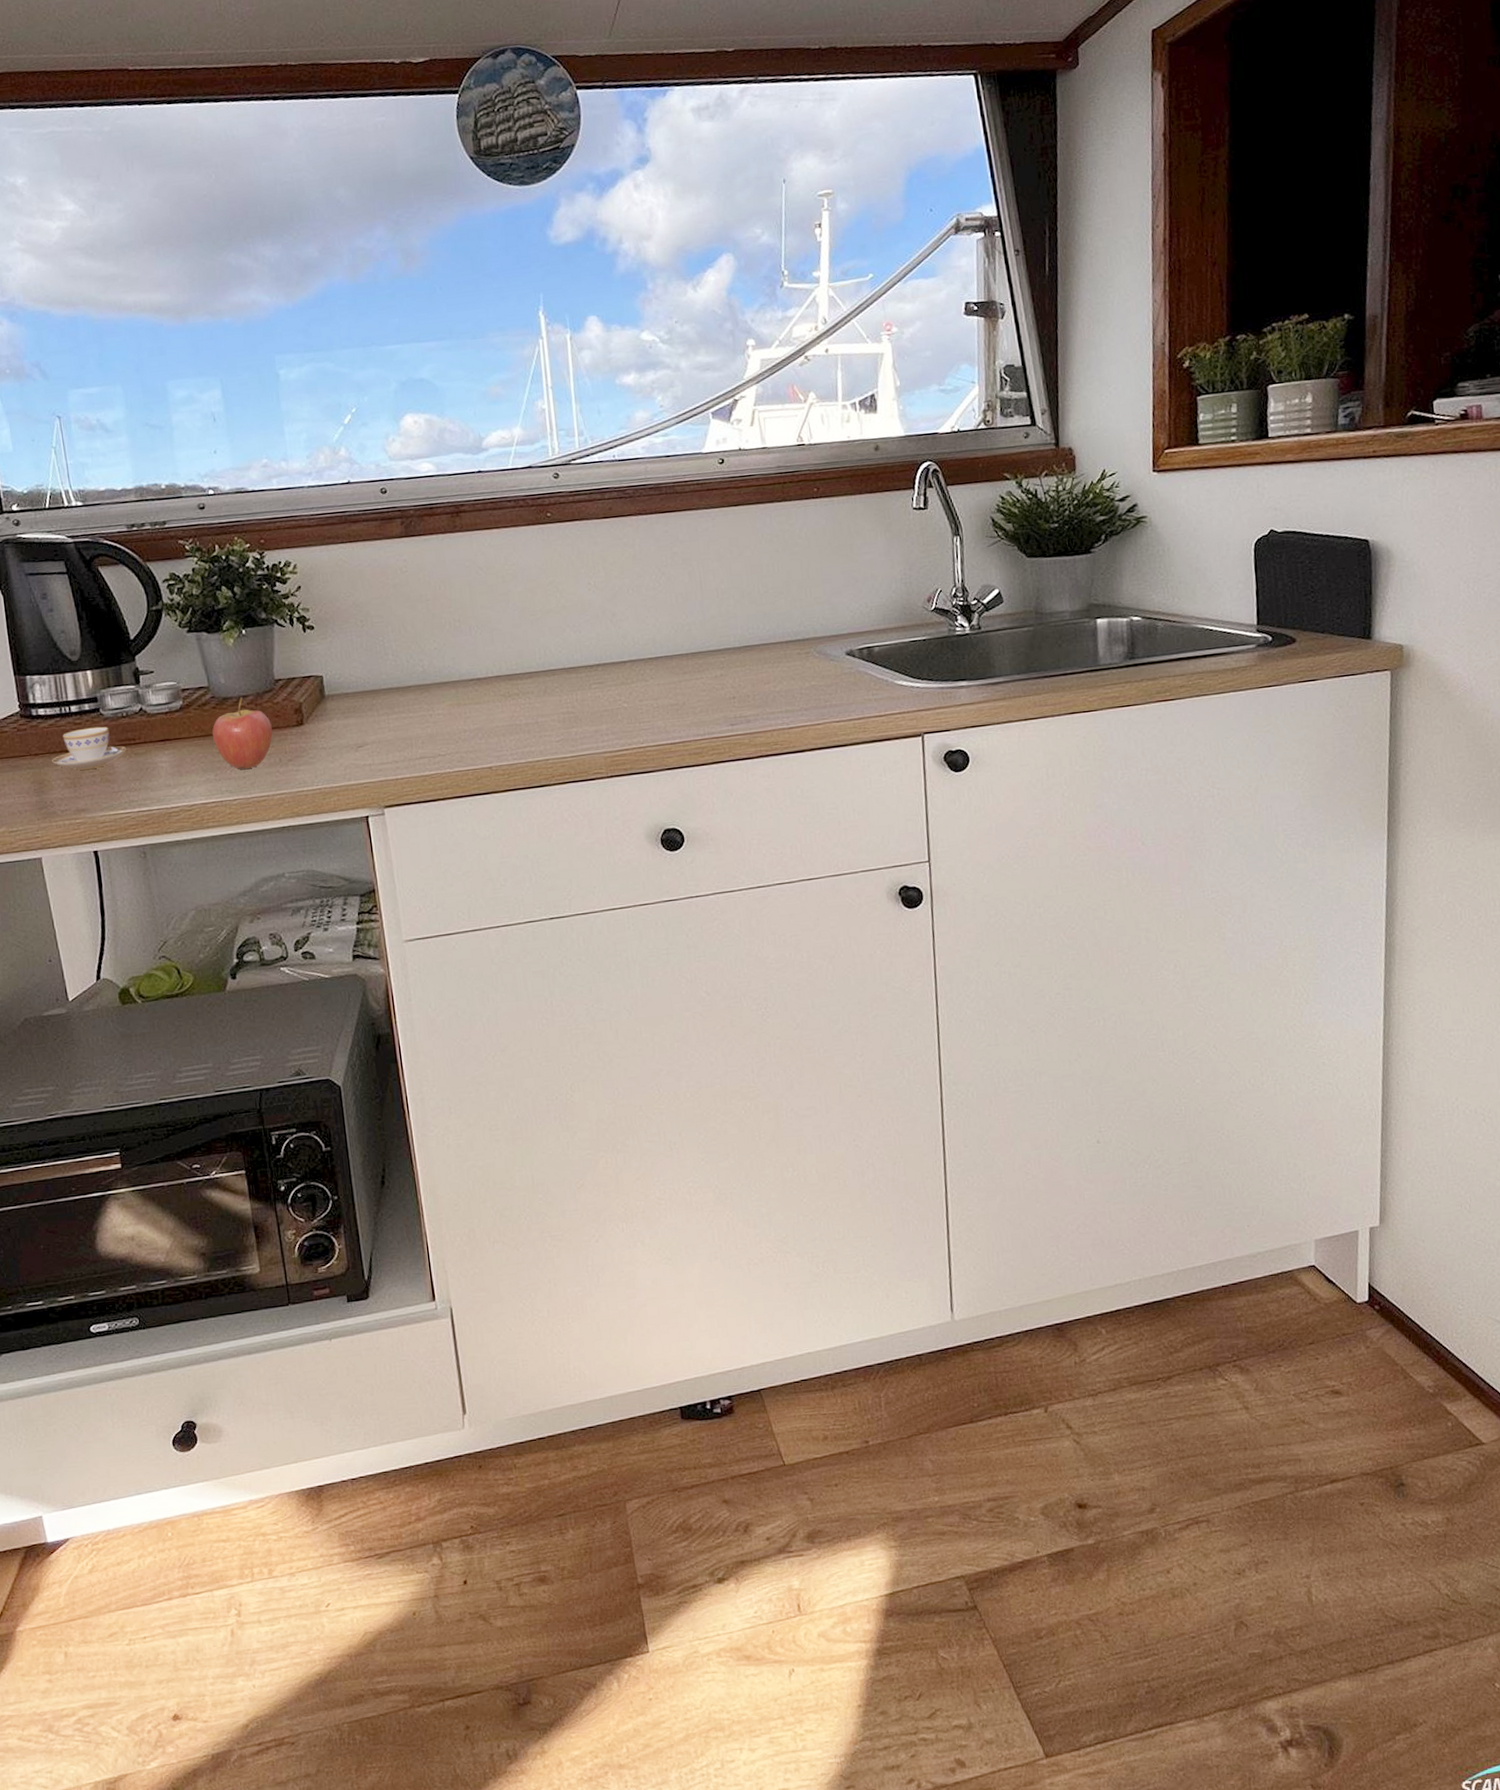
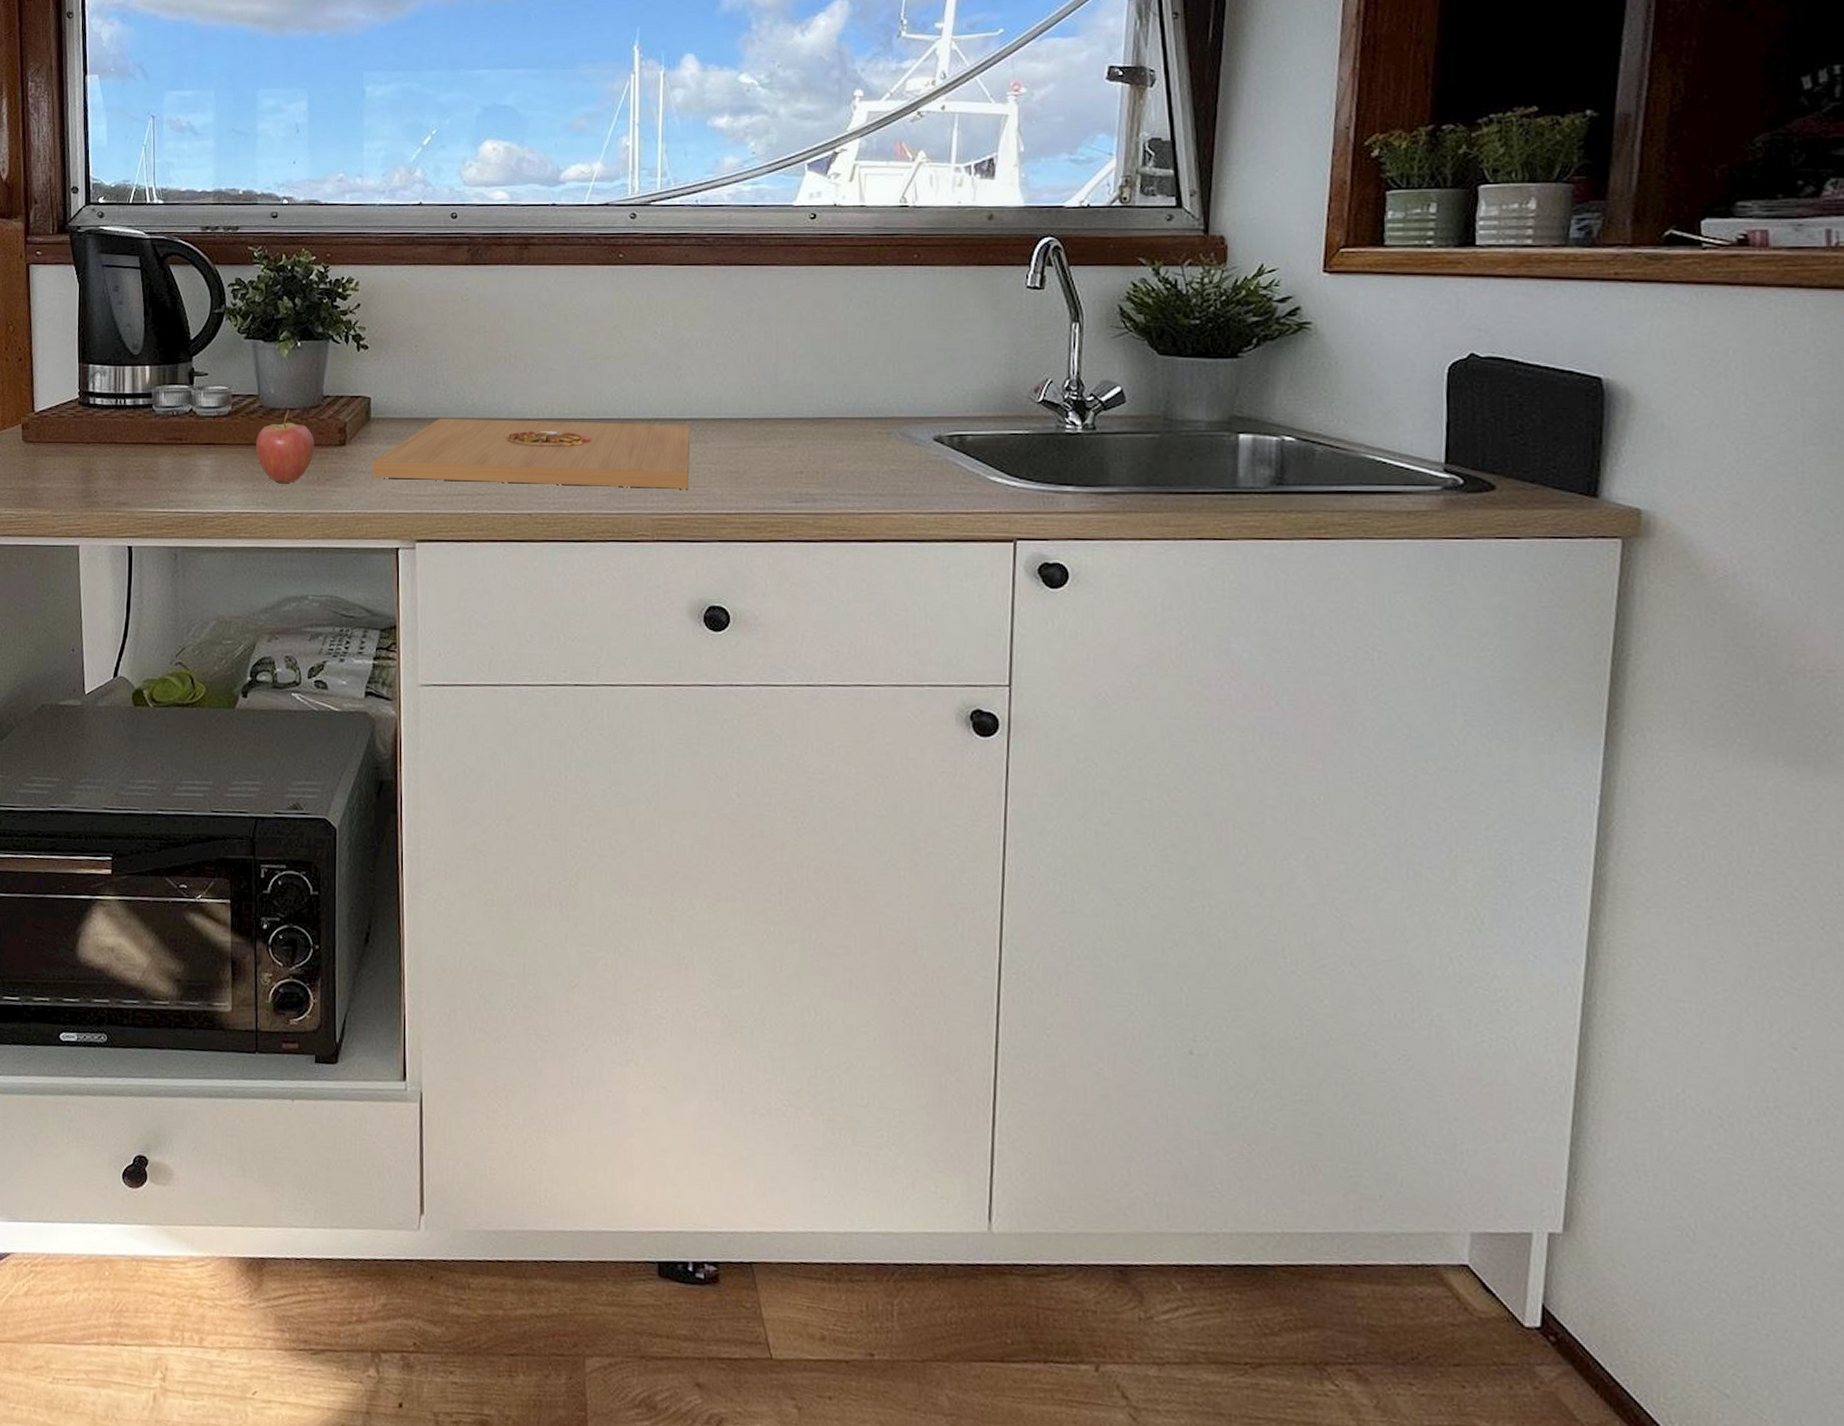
teacup: present [51,726,127,771] -> none [101,422,173,465]
platter: none [331,666,635,753] -> present [372,418,690,489]

